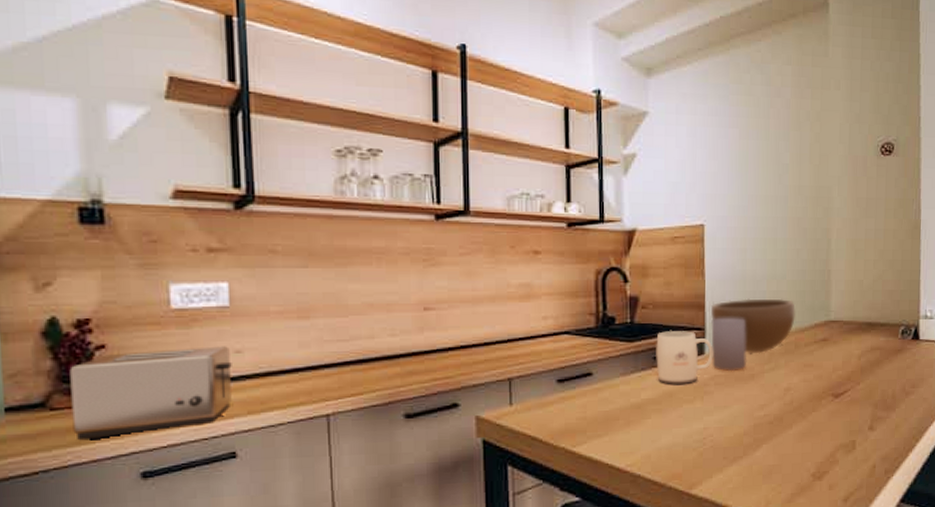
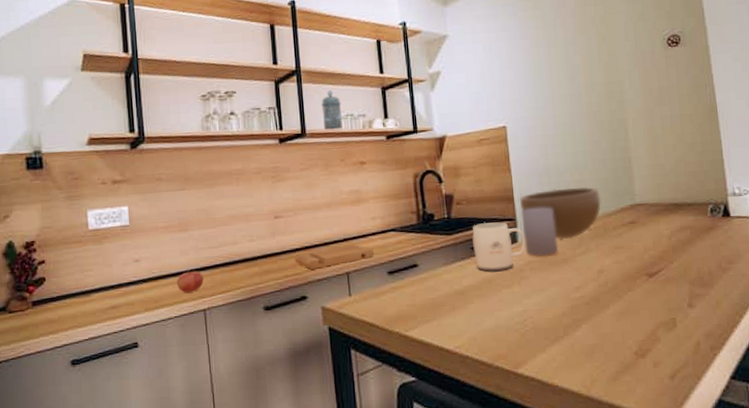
toaster: present [69,346,232,441] -> none [21,257,133,337]
fruit: none [292,367,328,393] -> present [177,270,204,293]
cutting board: none [446,346,543,373] -> present [294,244,375,269]
canister: none [491,162,516,210] -> present [321,90,342,131]

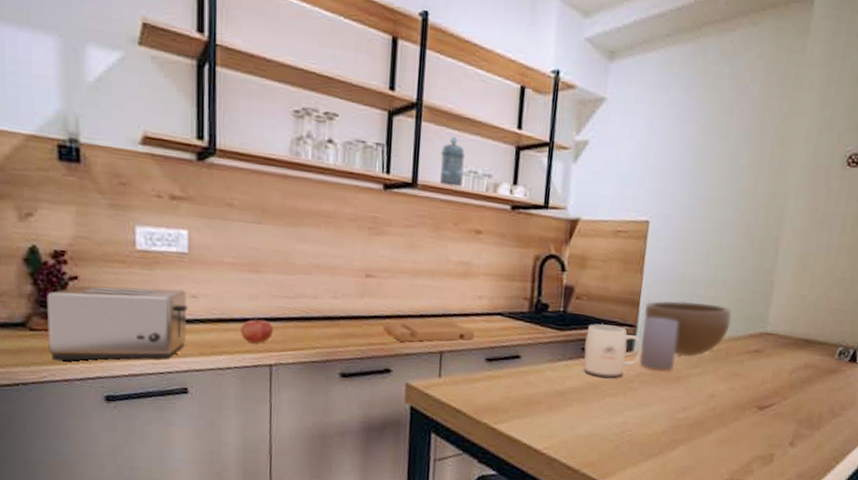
toaster: none [21,257,133,337] -> present [47,285,188,362]

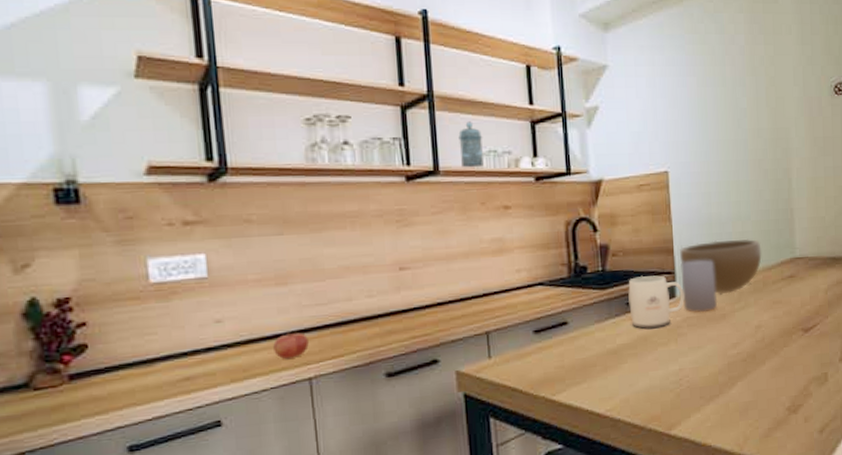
toaster: present [47,285,188,362] -> none [52,316,214,419]
cutting board: present [382,321,475,342] -> none [423,300,519,329]

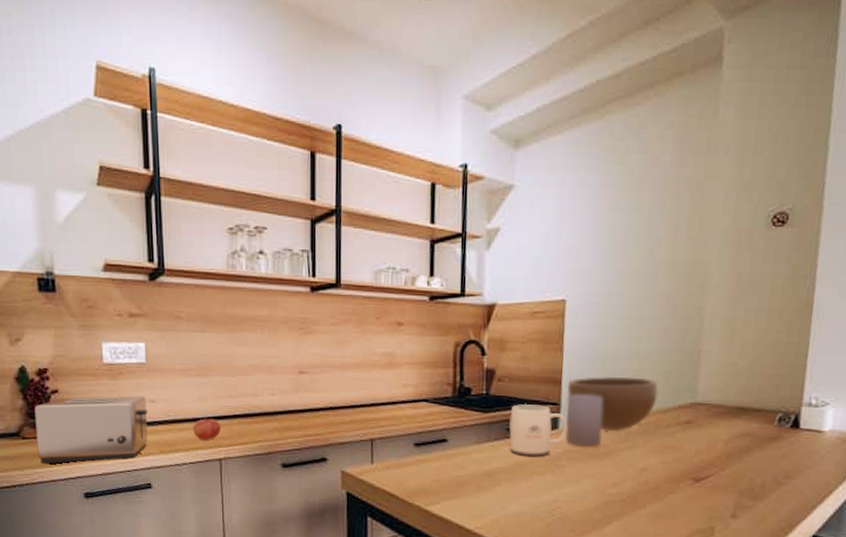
toaster: none [52,316,214,419] -> present [34,396,148,465]
canister: present [458,121,483,168] -> none [360,237,384,283]

